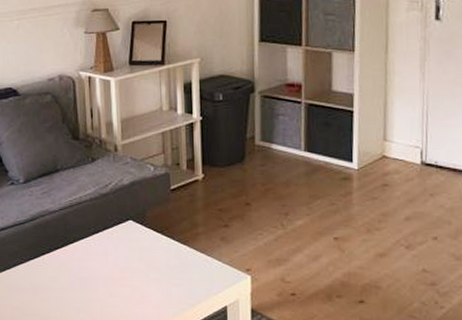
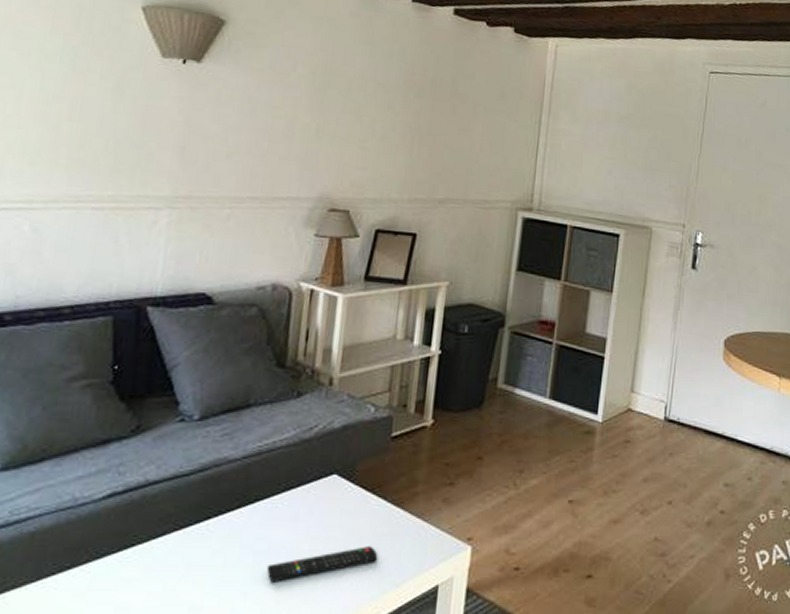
remote control: none [91,275,174,301] -> present [266,546,378,582]

